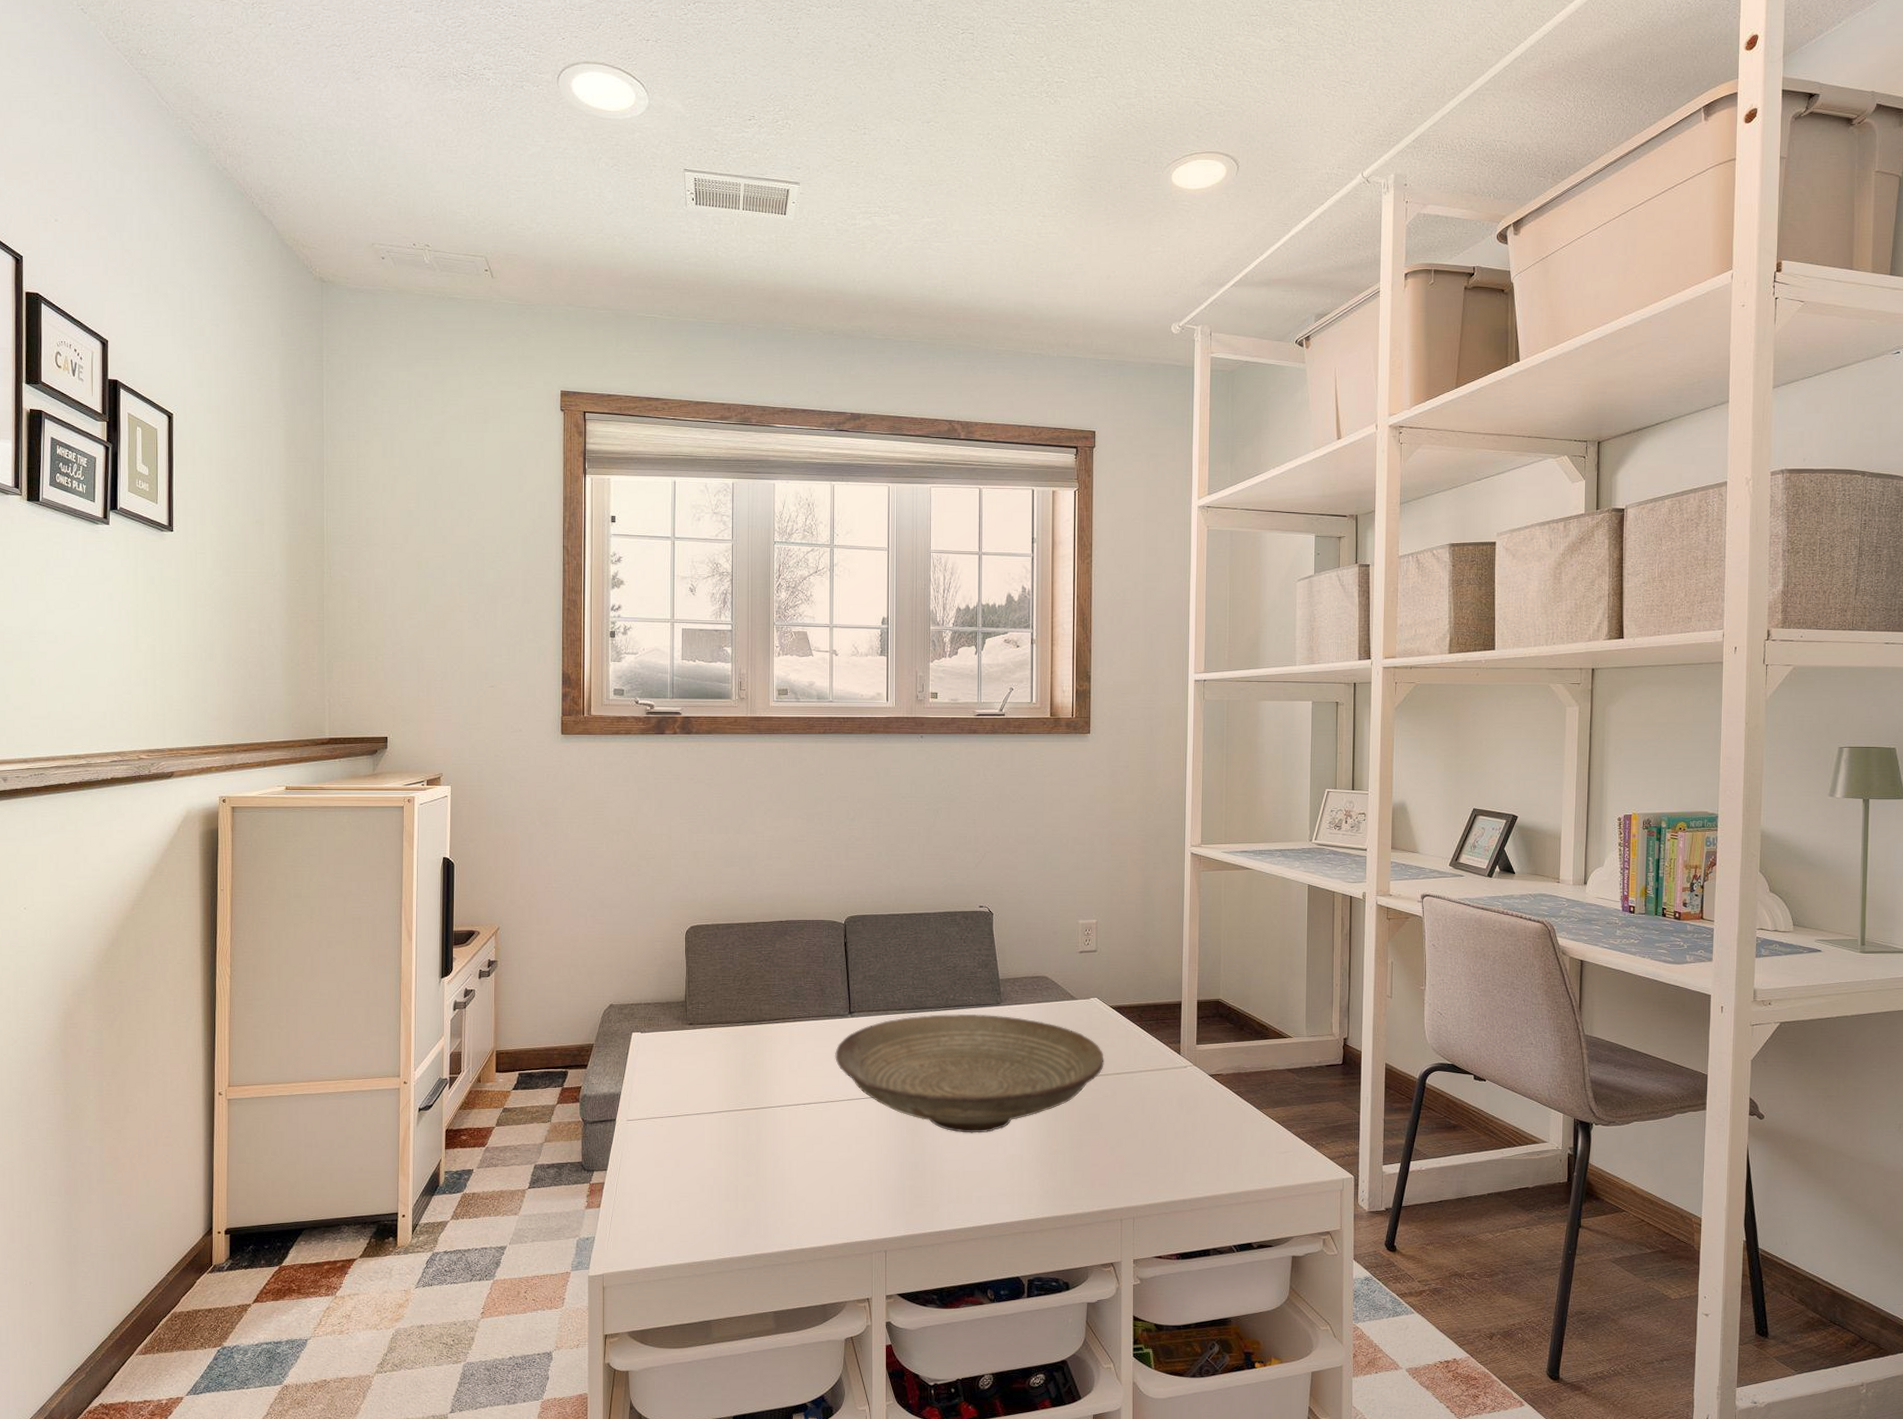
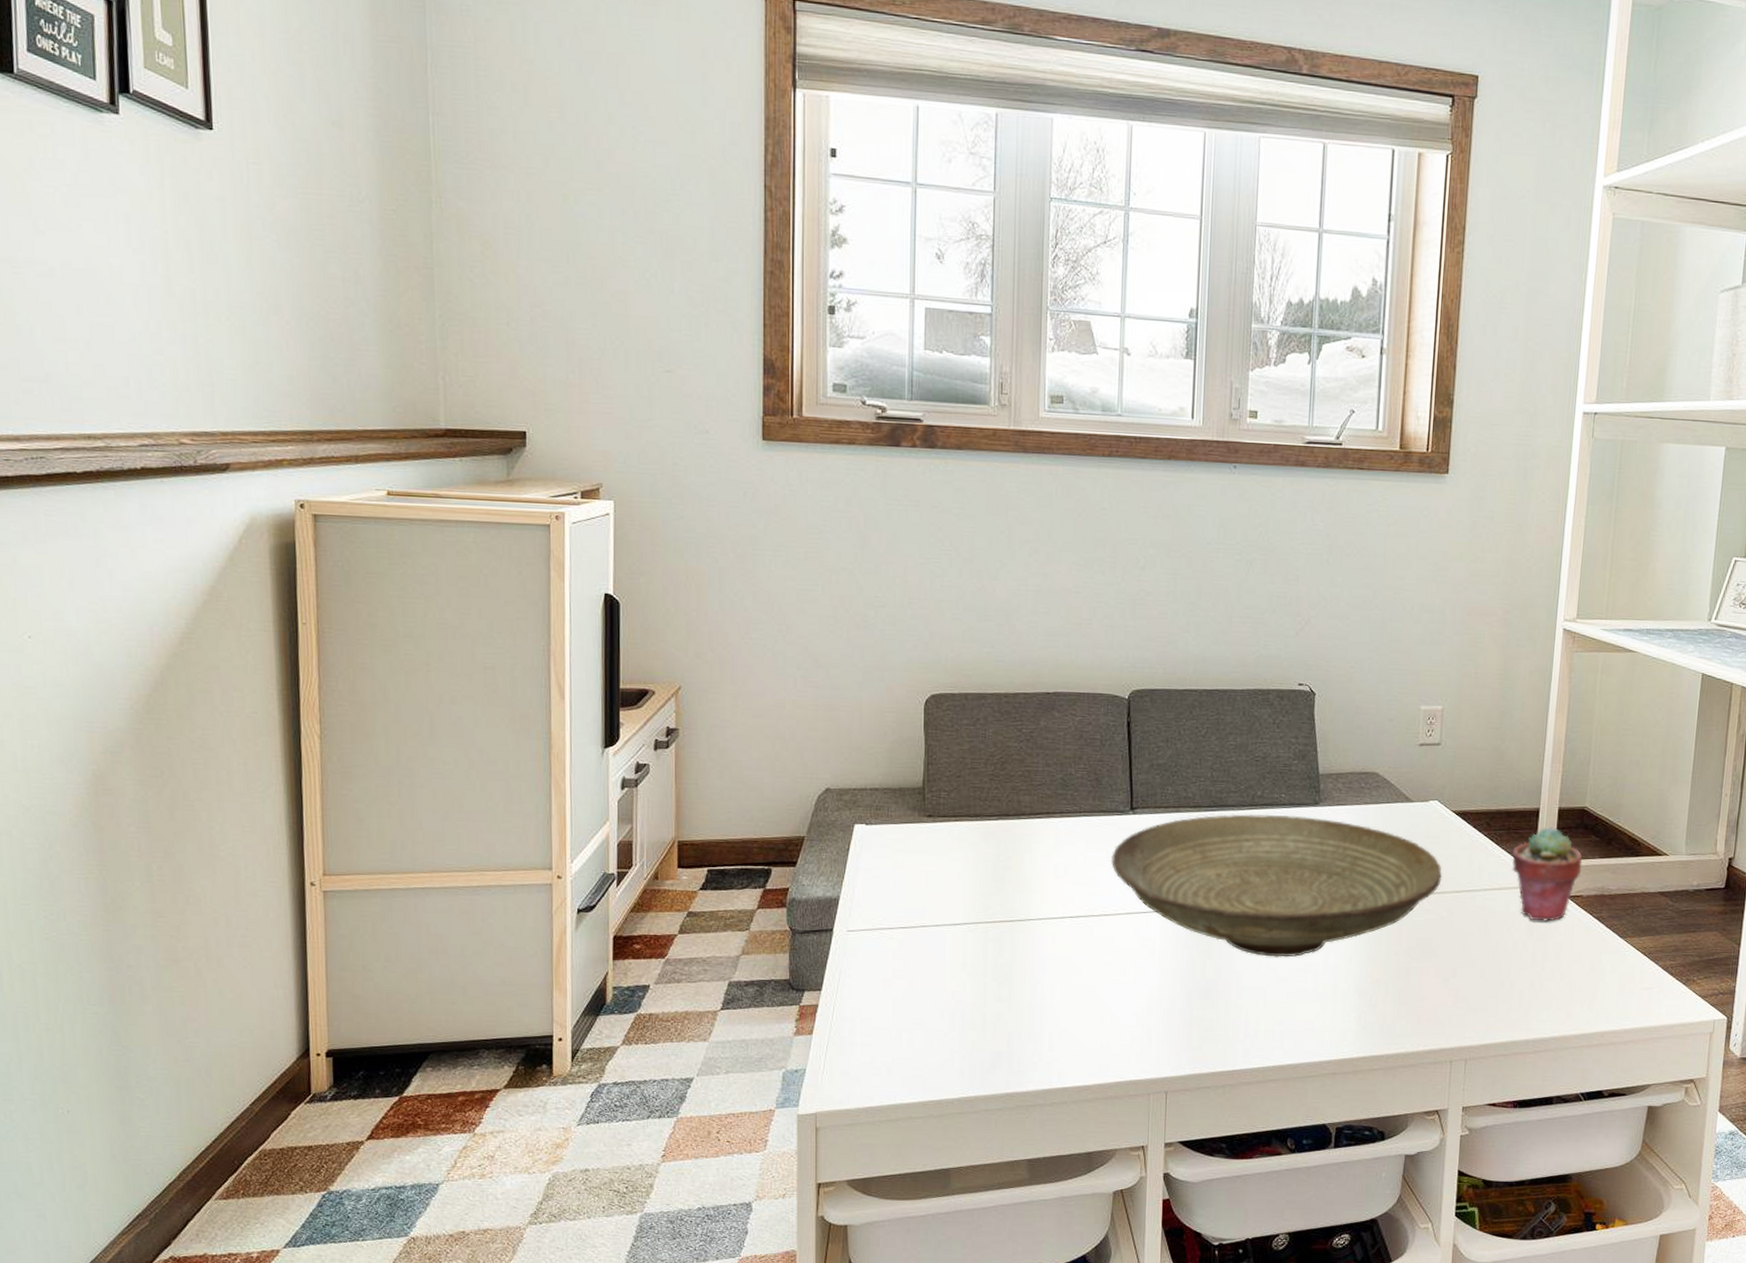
potted succulent: none [1161,1016,1220,1097] -> present [1512,827,1583,922]

